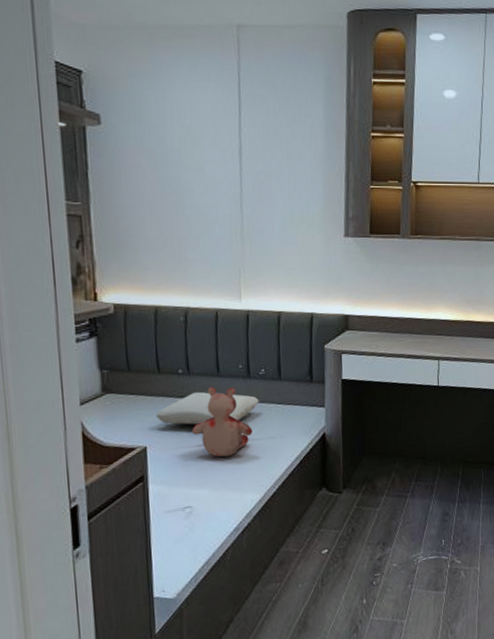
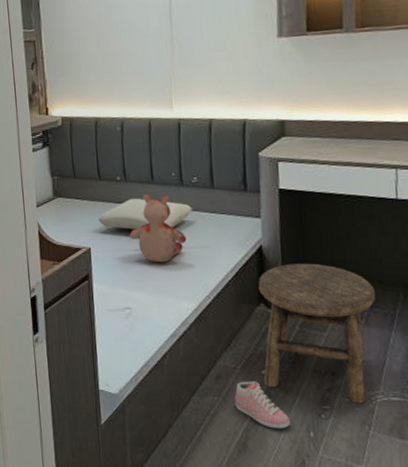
sneaker: none [296,561,346,603] -> present [234,381,290,429]
stool: none [321,446,420,567] -> present [258,263,376,403]

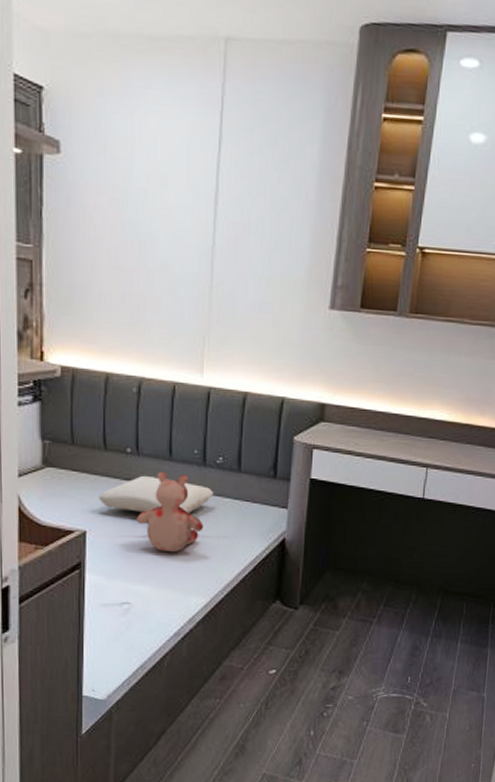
sneaker: present [234,381,290,429] -> none [237,682,292,729]
stool: present [258,263,376,403] -> none [269,559,391,701]

